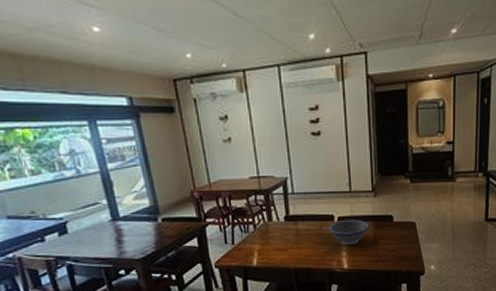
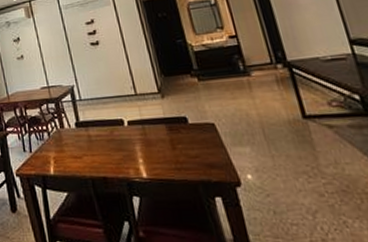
decorative bowl: present [328,219,370,245] -> none [119,122,163,151]

